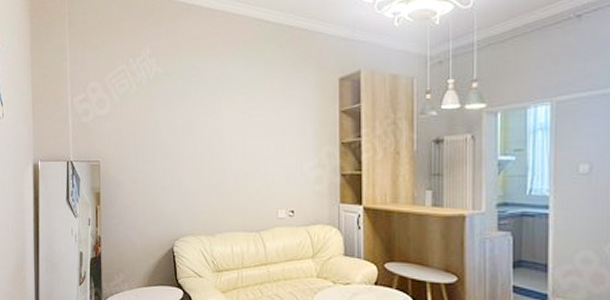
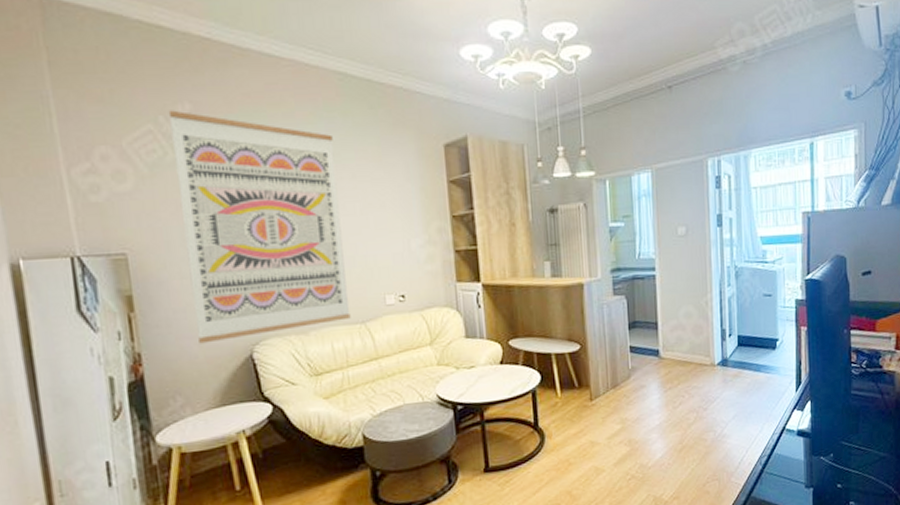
wall art: none [136,54,249,235] -> present [168,110,351,344]

